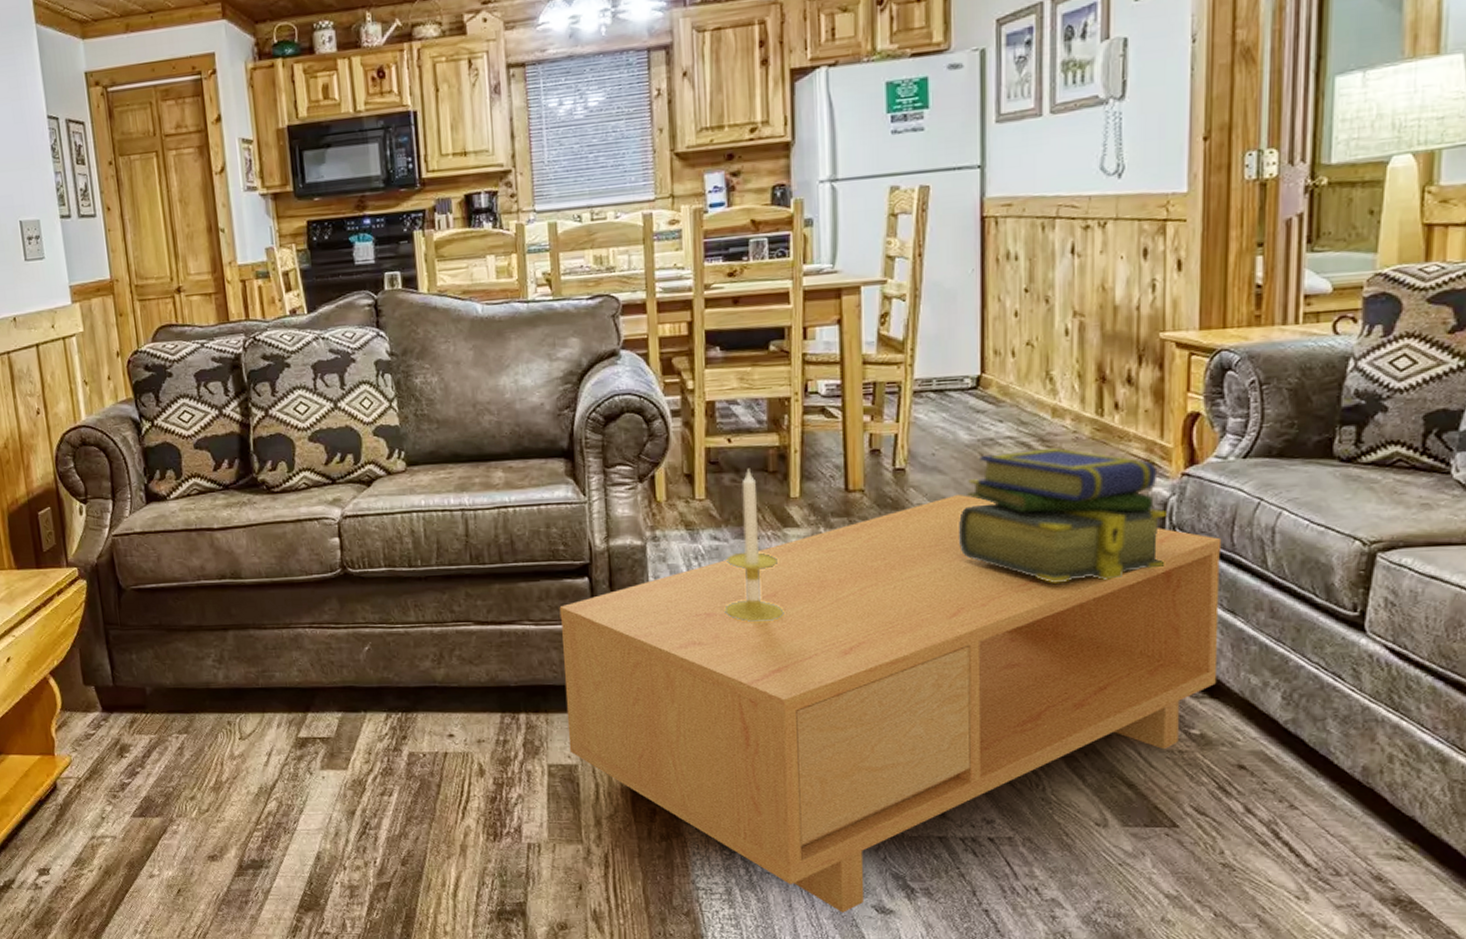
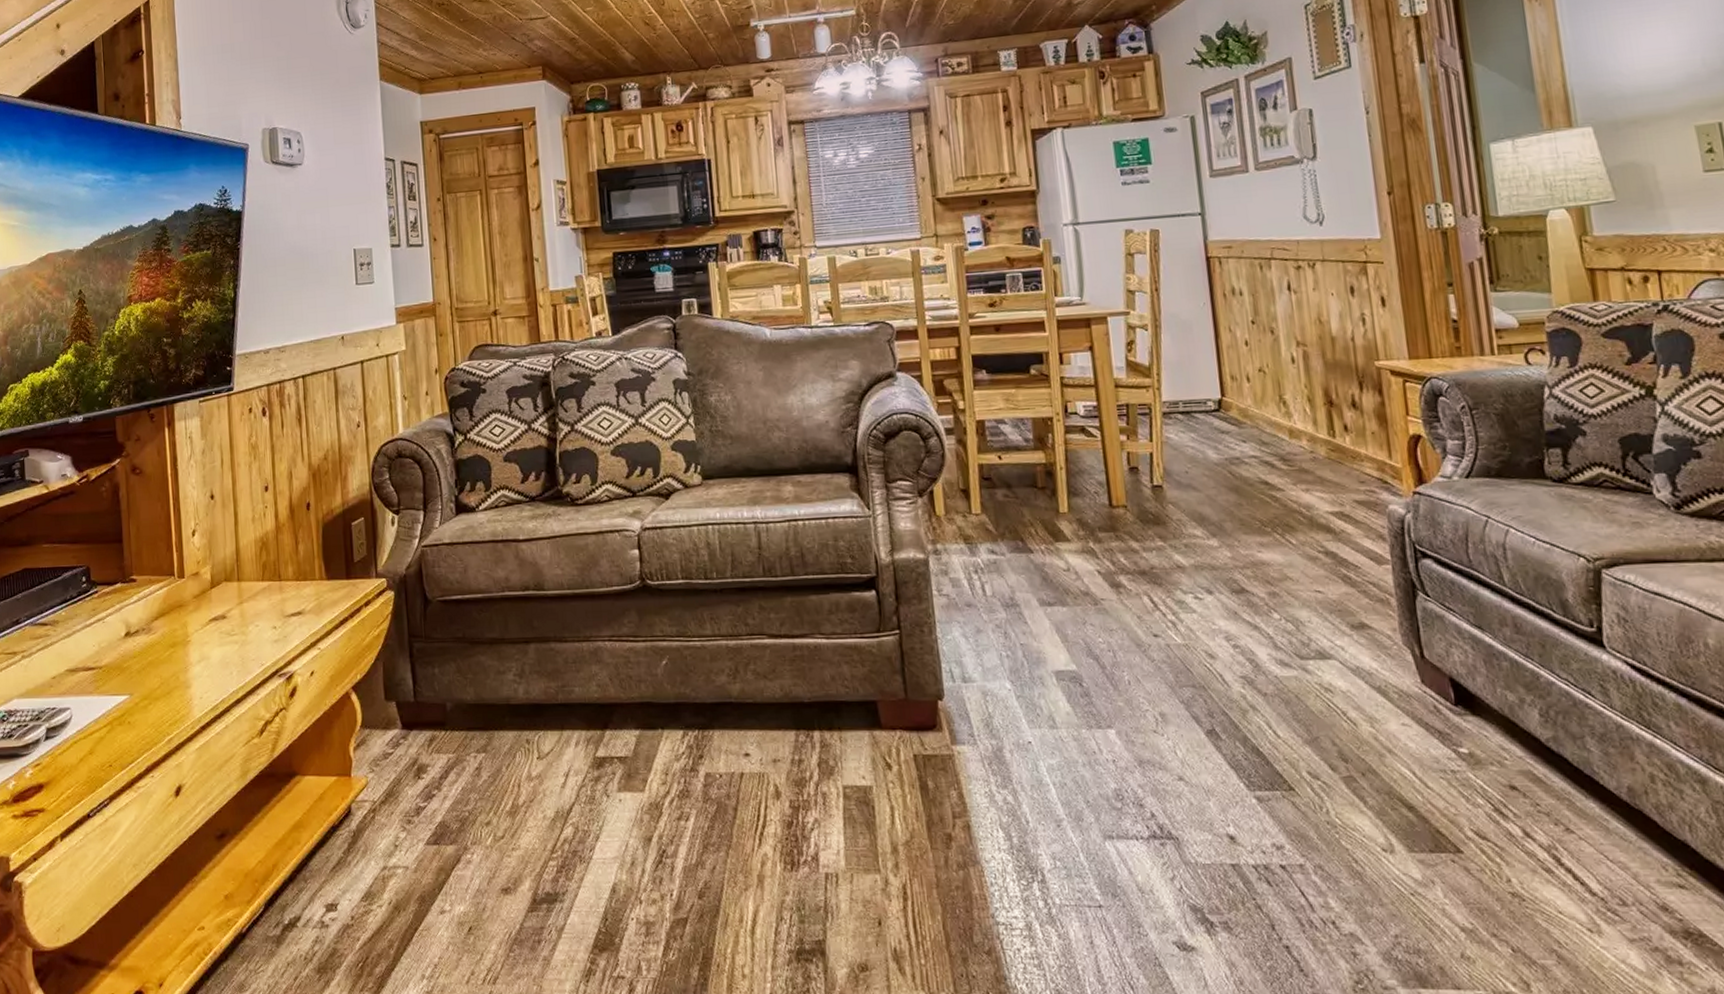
coffee table: present [559,494,1222,913] -> none [849,510,1476,950]
candle: present [724,468,784,623] -> none [1004,484,1063,637]
stack of books: present [959,447,1168,583] -> none [1216,466,1410,598]

